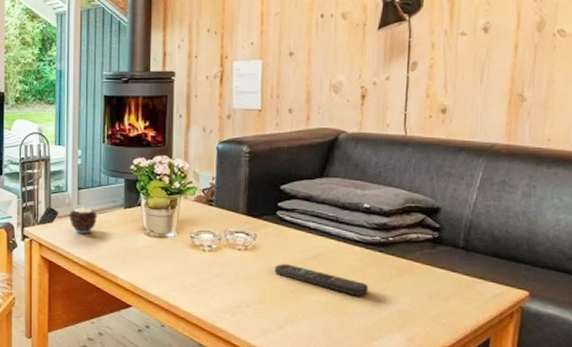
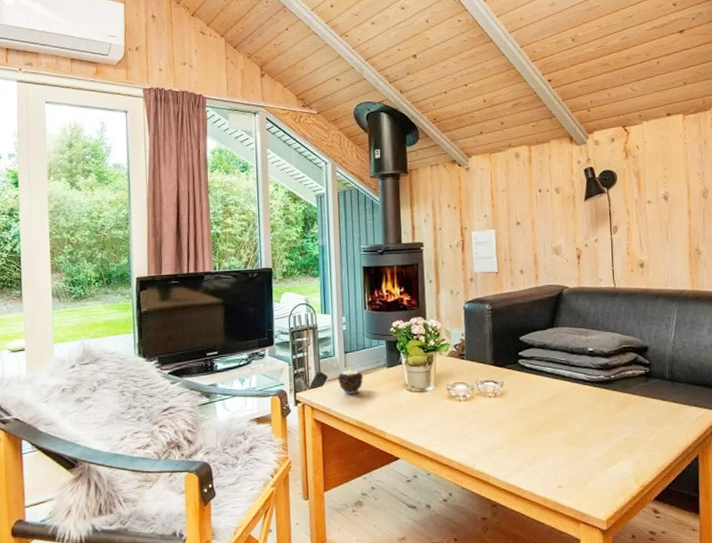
remote control: present [274,264,368,296] -> none [520,406,599,429]

